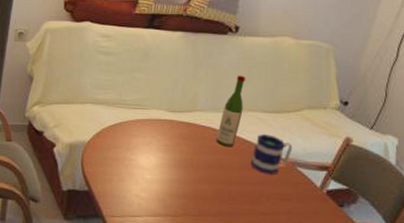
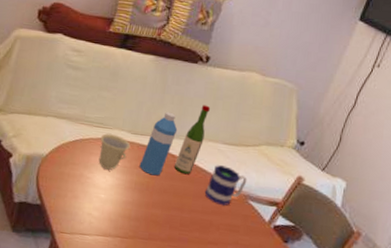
cup: none [139,114,170,150] -> present [98,133,131,170]
water bottle: none [181,86,215,151] -> present [139,111,178,176]

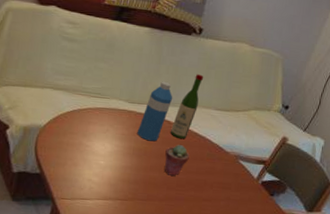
cup: present [98,133,131,170] -> none [97,103,128,138]
potted succulent: none [167,180,194,214] -> present [165,145,190,176]
mug: present [204,165,247,207] -> none [199,129,238,167]

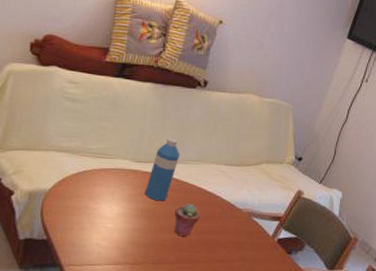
wine bottle: present [171,74,204,139] -> none [180,128,212,197]

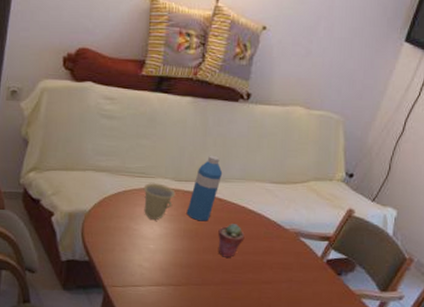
cup: none [103,163,135,199] -> present [143,183,176,220]

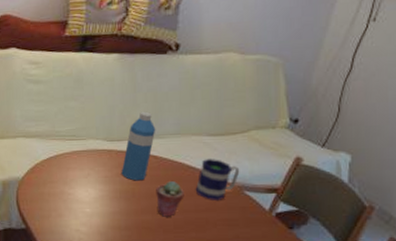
cup: present [143,183,176,220] -> none [75,145,109,182]
mug: none [255,205,298,246] -> present [195,159,240,202]

